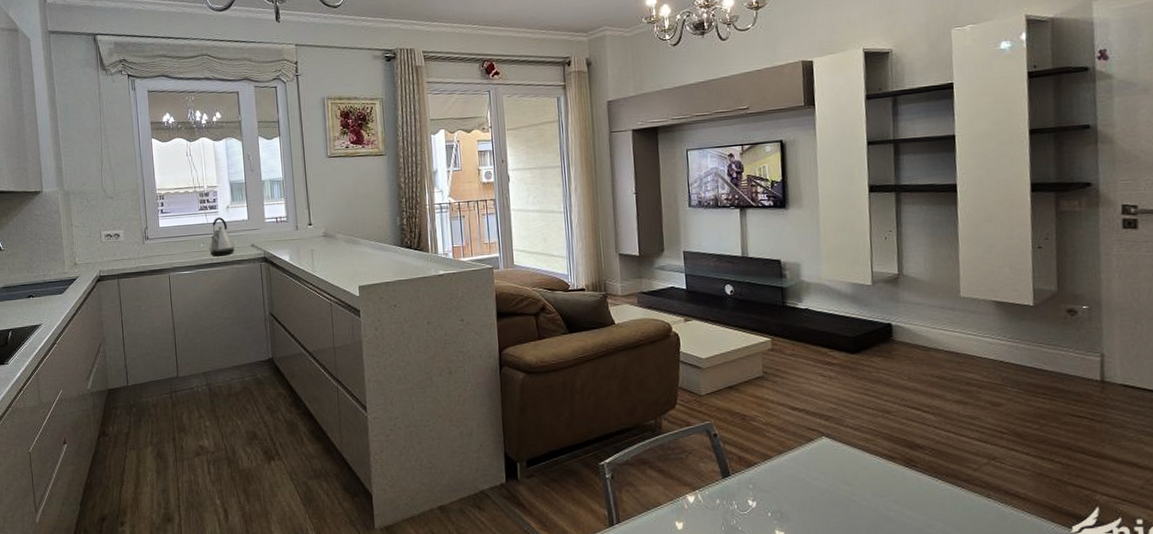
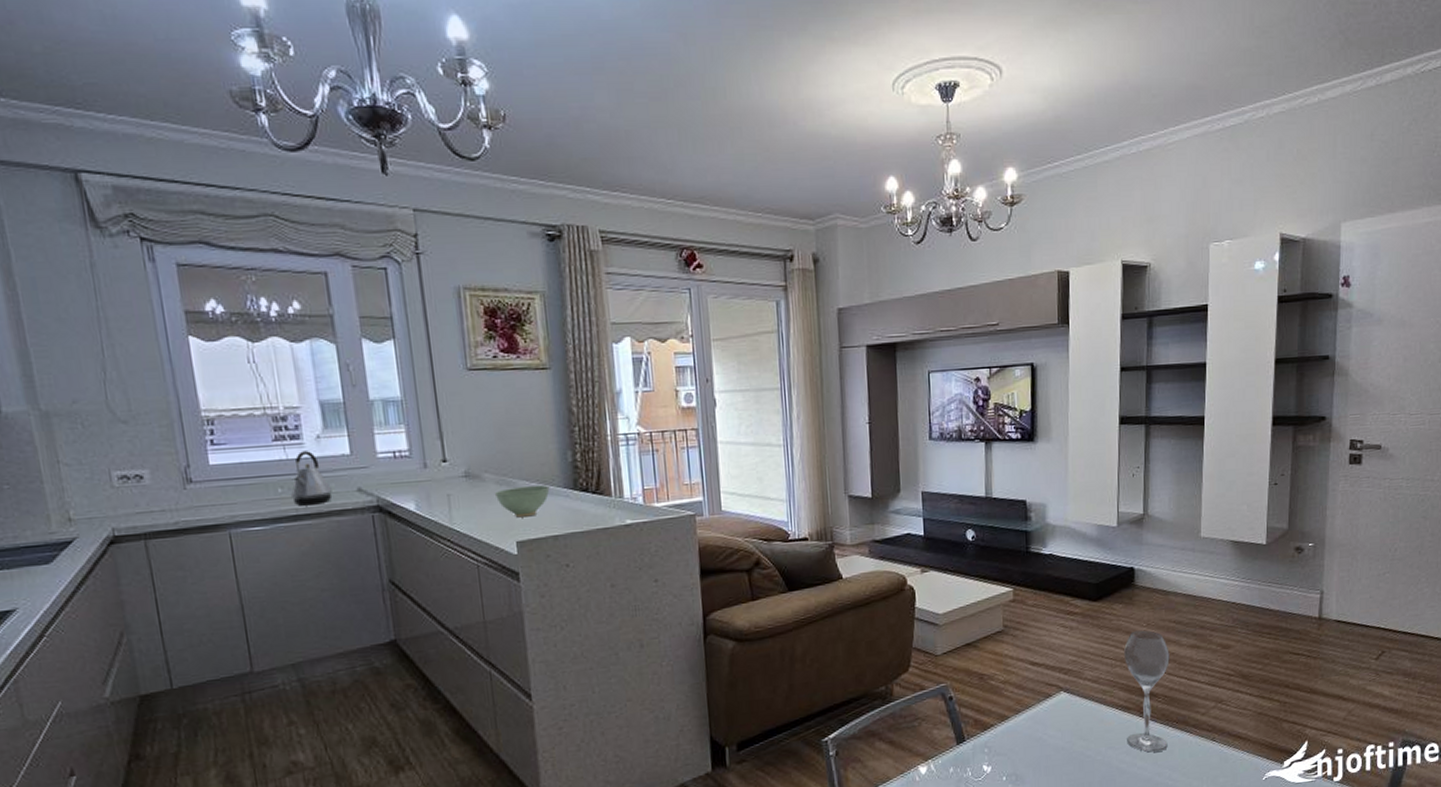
bowl: none [344,243,384,268] -> present [494,485,550,518]
wineglass: none [885,383,938,503] -> present [1123,630,1170,752]

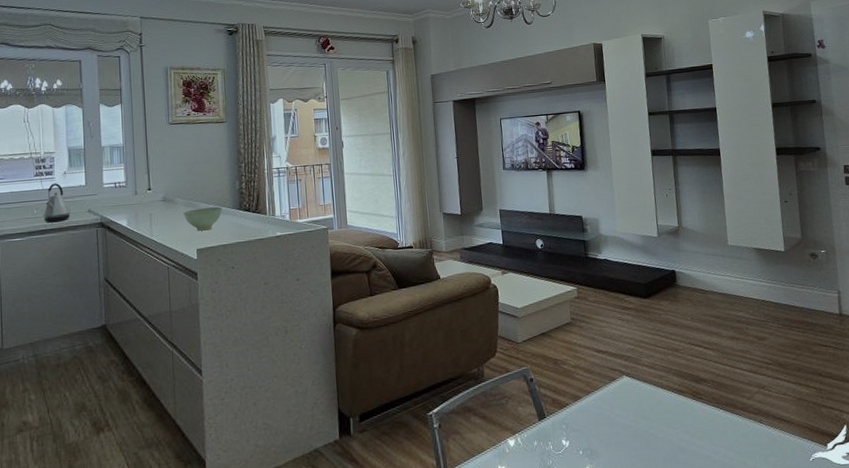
wineglass: present [1123,630,1170,752] -> none [673,323,721,432]

